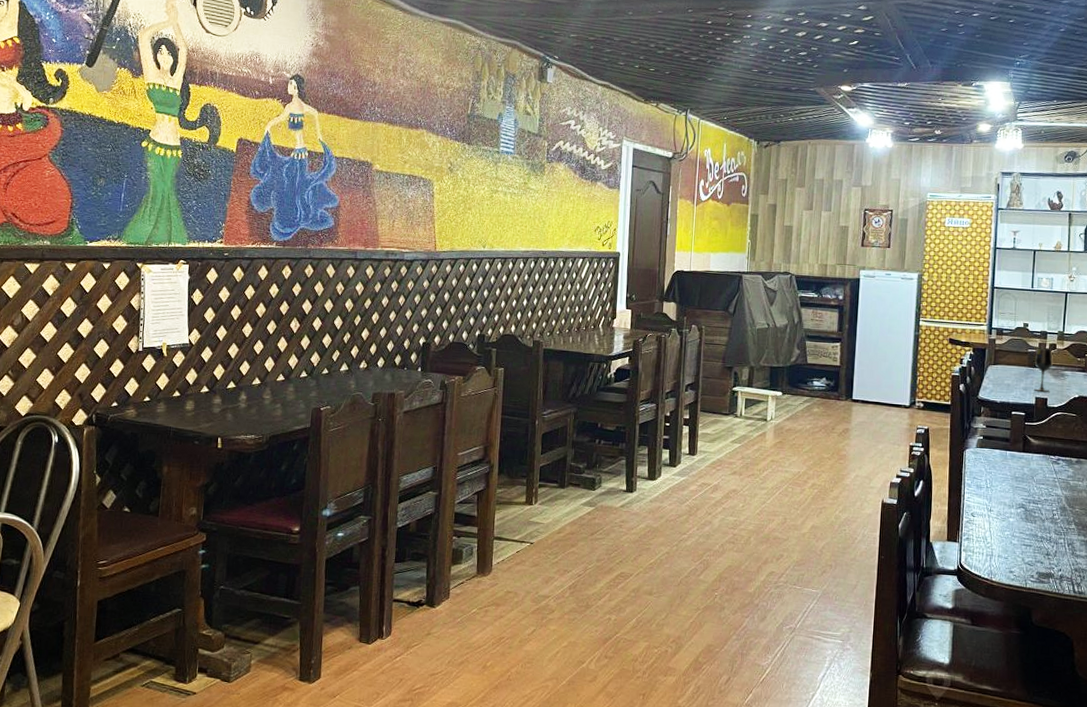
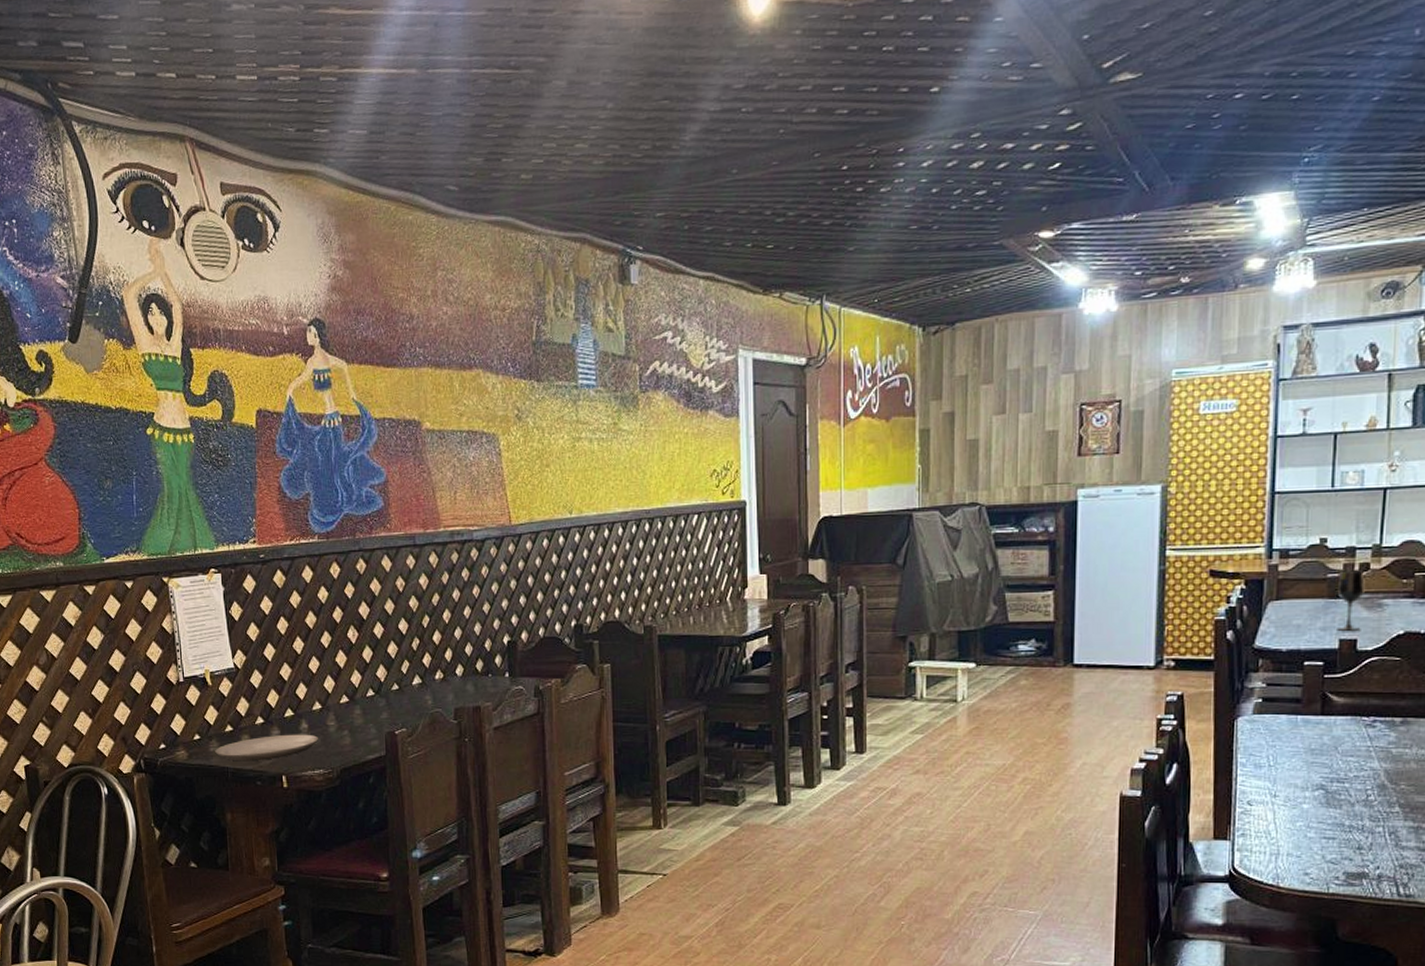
plate: none [161,403,254,423] -> present [215,734,318,761]

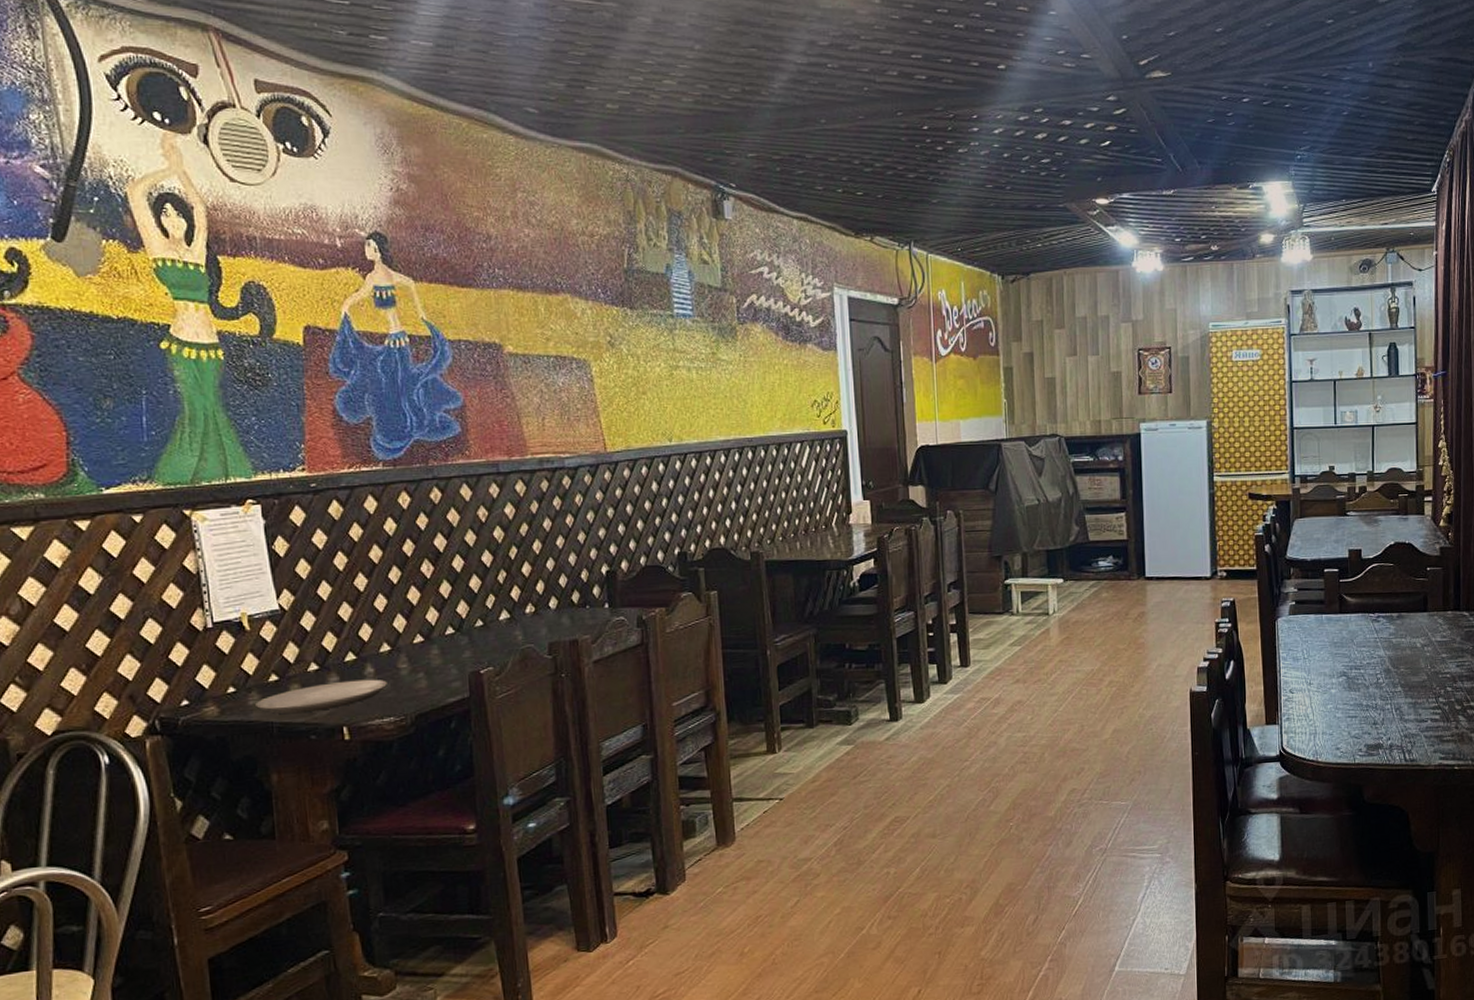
wine glass: present [1337,570,1365,631] -> none [1344,492,1364,543]

